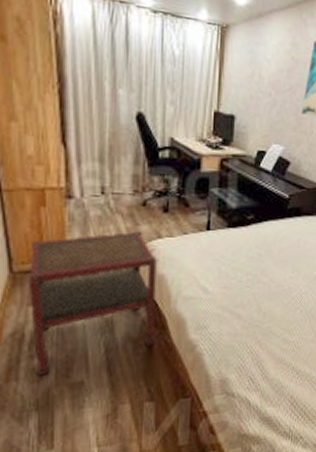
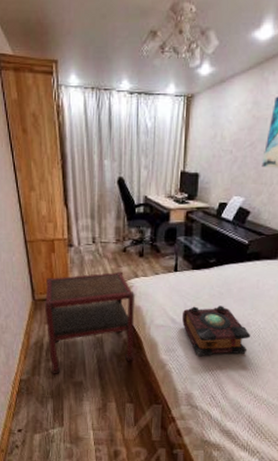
book: none [216,269,293,331] -> present [182,306,251,356]

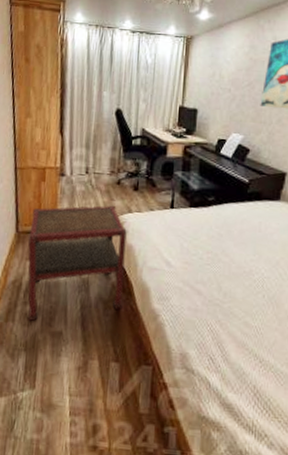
book: present [182,306,251,356] -> none [178,248,254,307]

